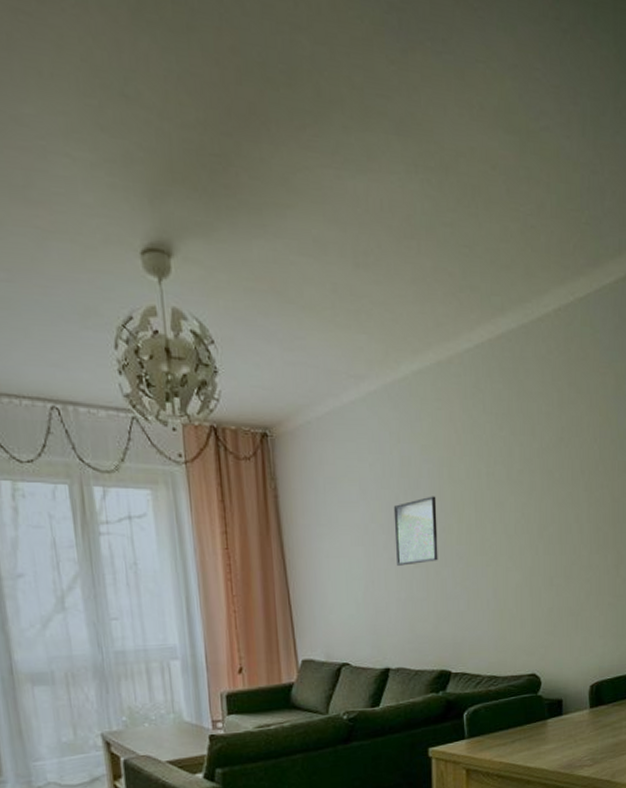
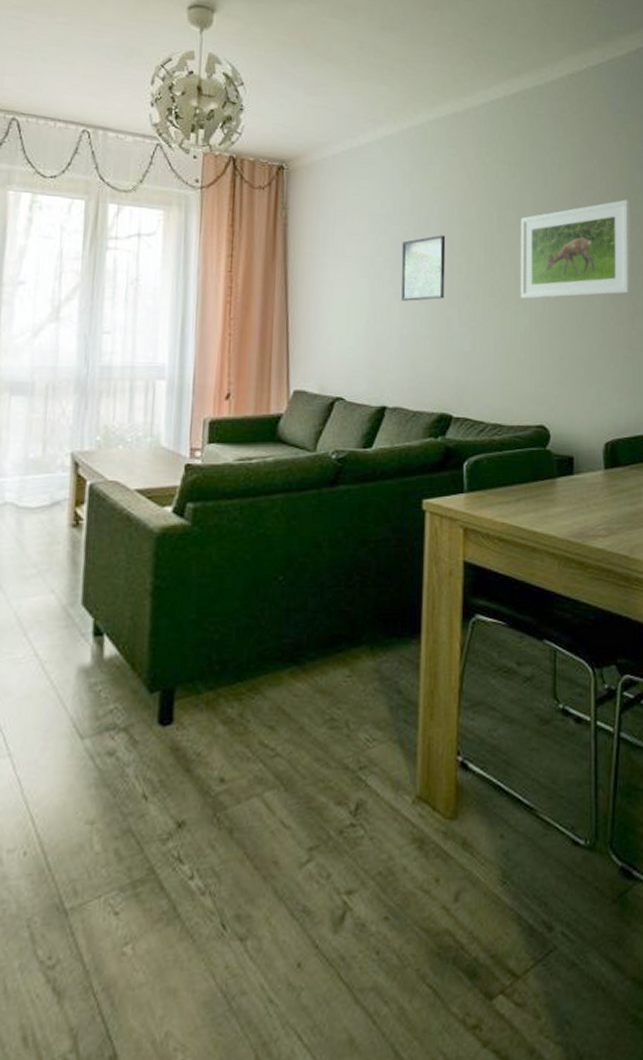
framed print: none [509,445,616,556] -> present [520,199,631,300]

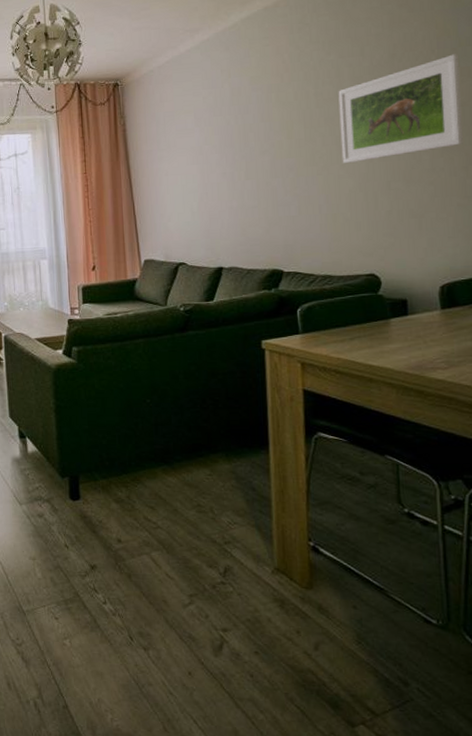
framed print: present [400,235,446,301] -> none [225,118,268,179]

